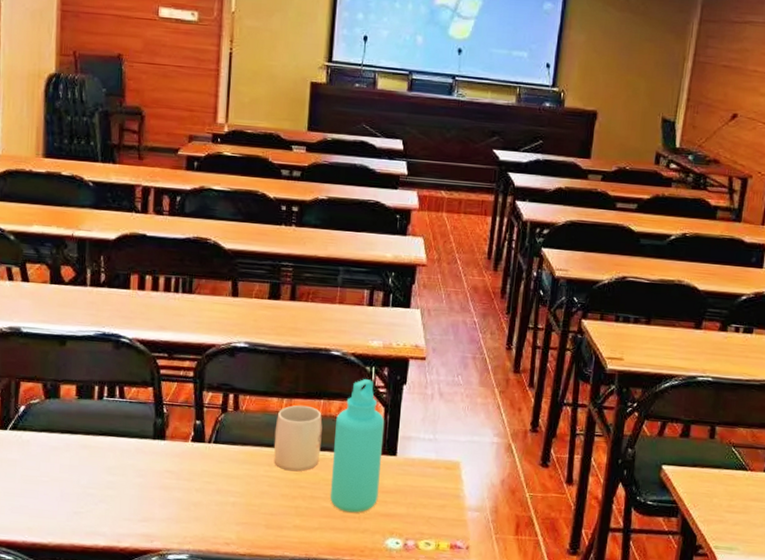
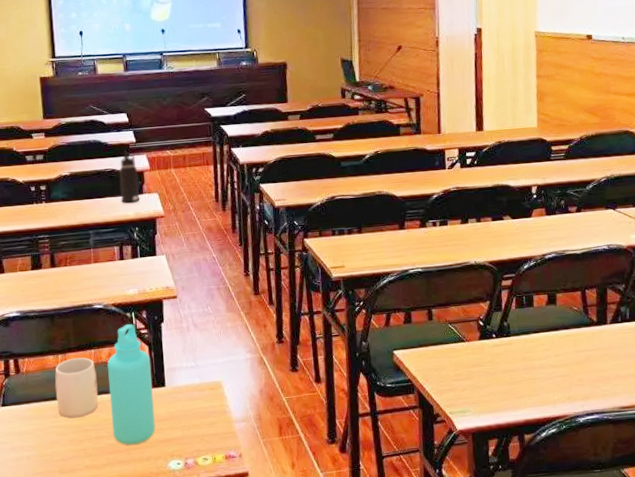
water bottle: none [380,184,405,245] -> present [119,152,139,204]

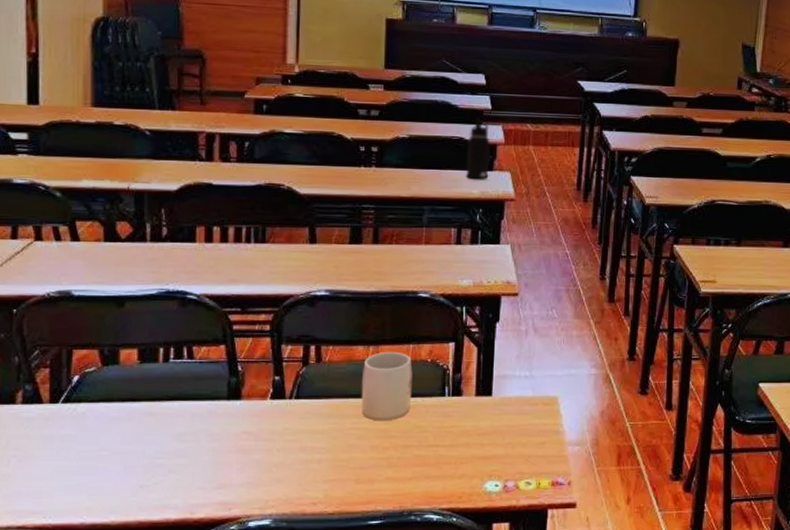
water bottle: present [107,324,156,445] -> none [423,320,479,458]

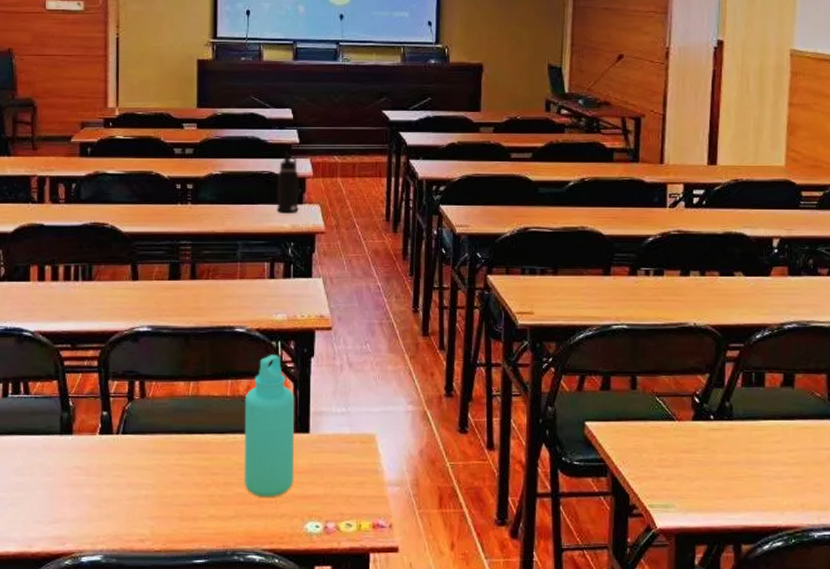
mug: present [361,351,413,421] -> none [183,387,231,458]
water bottle: none [423,320,479,458] -> present [244,355,295,497]

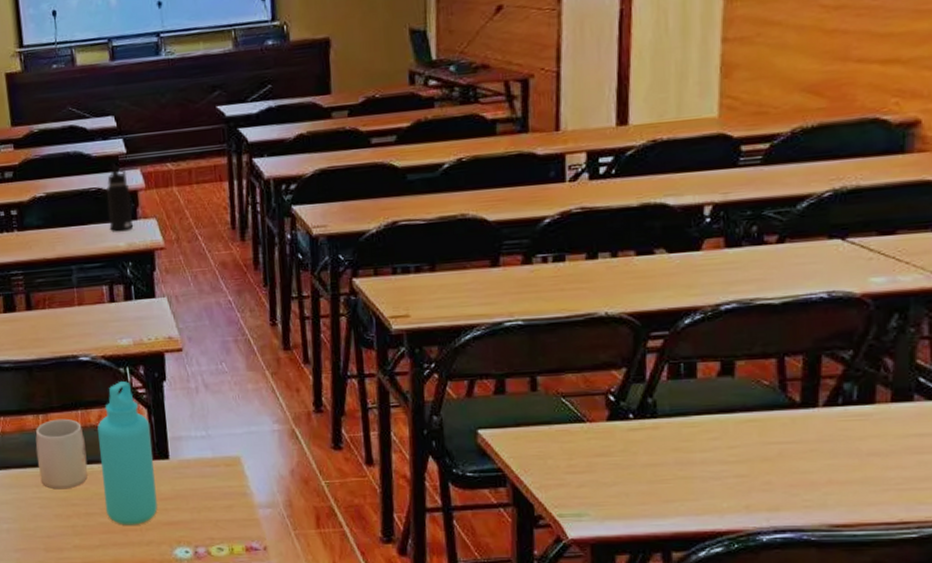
mug: none [183,387,231,458] -> present [35,418,88,490]

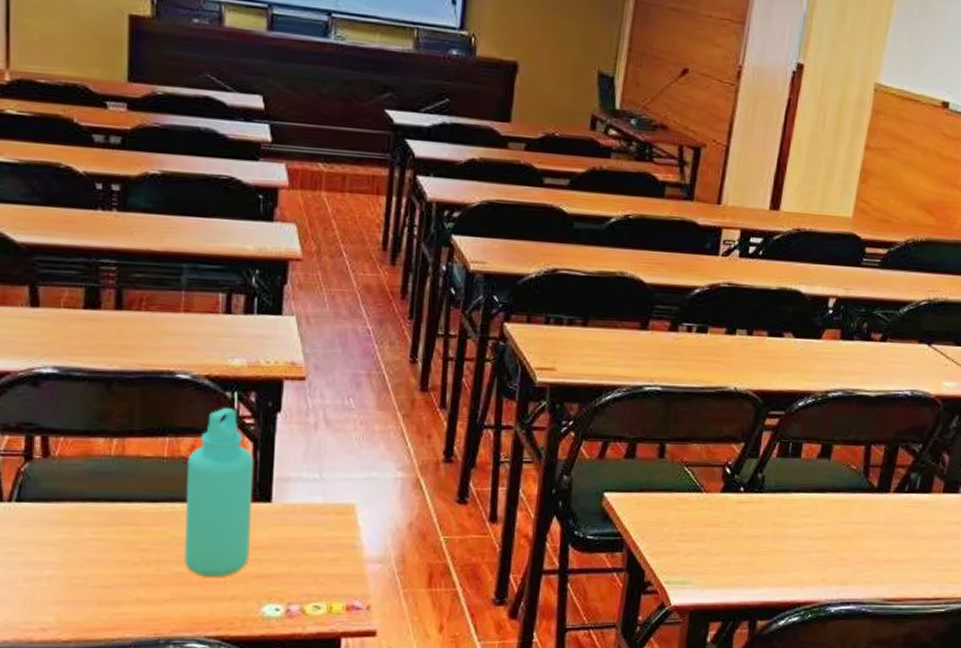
mug: present [35,418,88,490] -> none [102,445,169,531]
water bottle: present [107,166,133,233] -> none [237,154,270,233]

